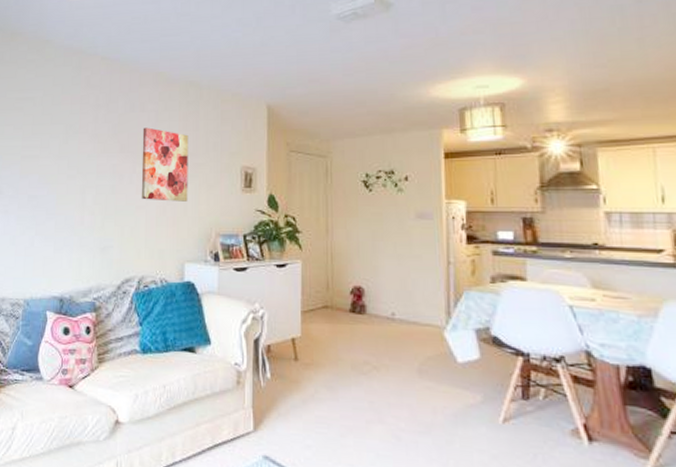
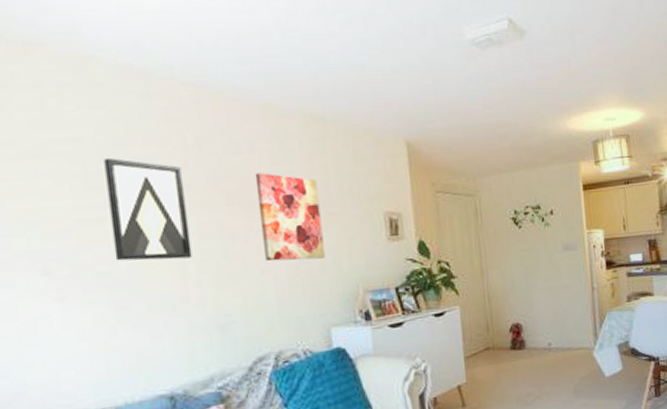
wall art: none [41,113,93,191] -> present [104,158,192,261]

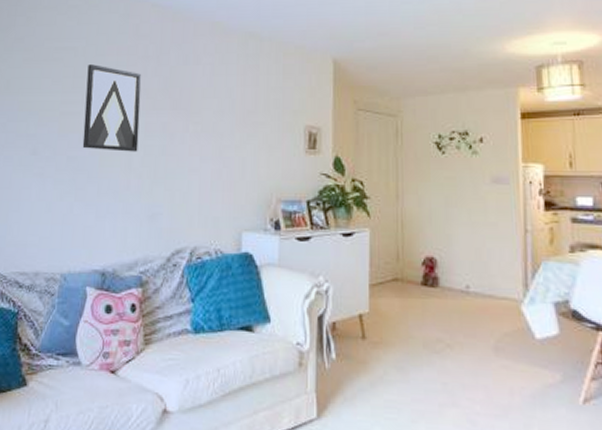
wall art: present [255,172,325,262] -> none [194,82,248,164]

